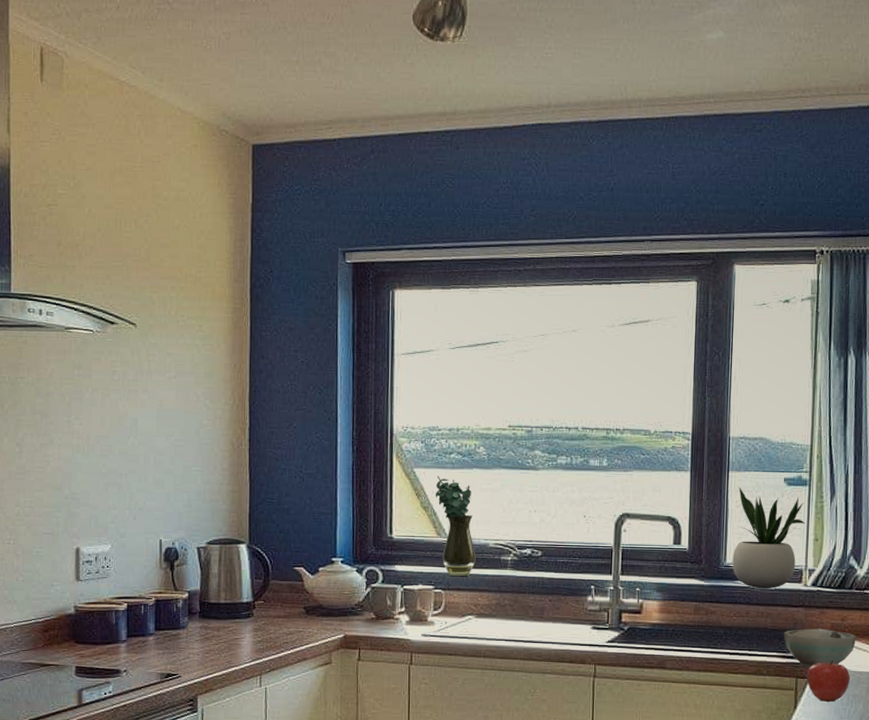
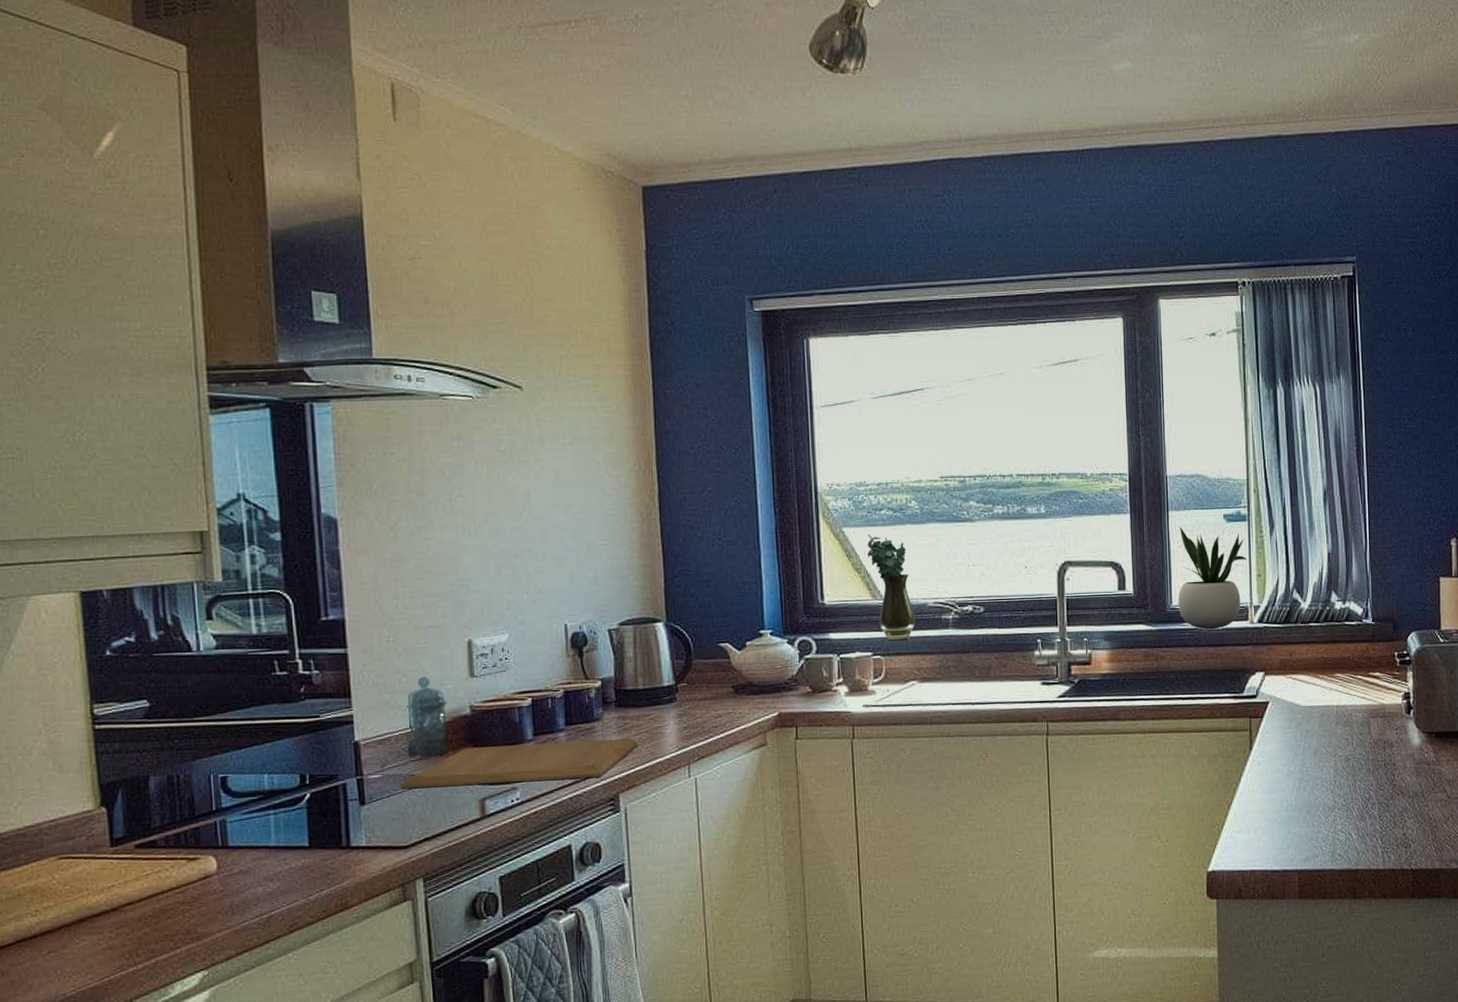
chopping board: none [13,643,217,680] -> present [401,738,639,790]
canister: none [20,576,55,648] -> present [405,676,448,758]
bowl: present [783,628,856,667] -> none [1234,665,1305,706]
fruit: present [807,659,851,702] -> none [1260,695,1303,740]

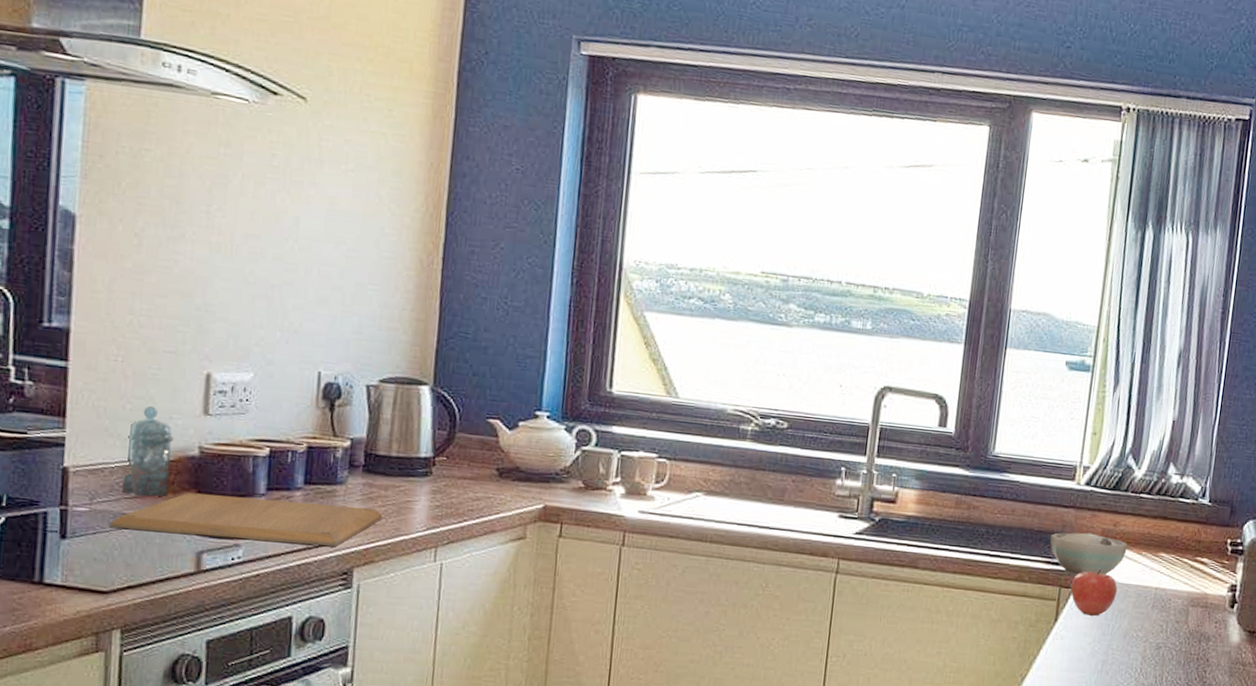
vase: present [867,534,916,641] -> none [667,323,711,446]
potted plant: present [1178,527,1247,630] -> none [1001,368,1085,486]
bowl: none [1234,665,1305,706] -> present [1050,531,1128,576]
fruit: none [1260,695,1303,740] -> present [1071,568,1118,616]

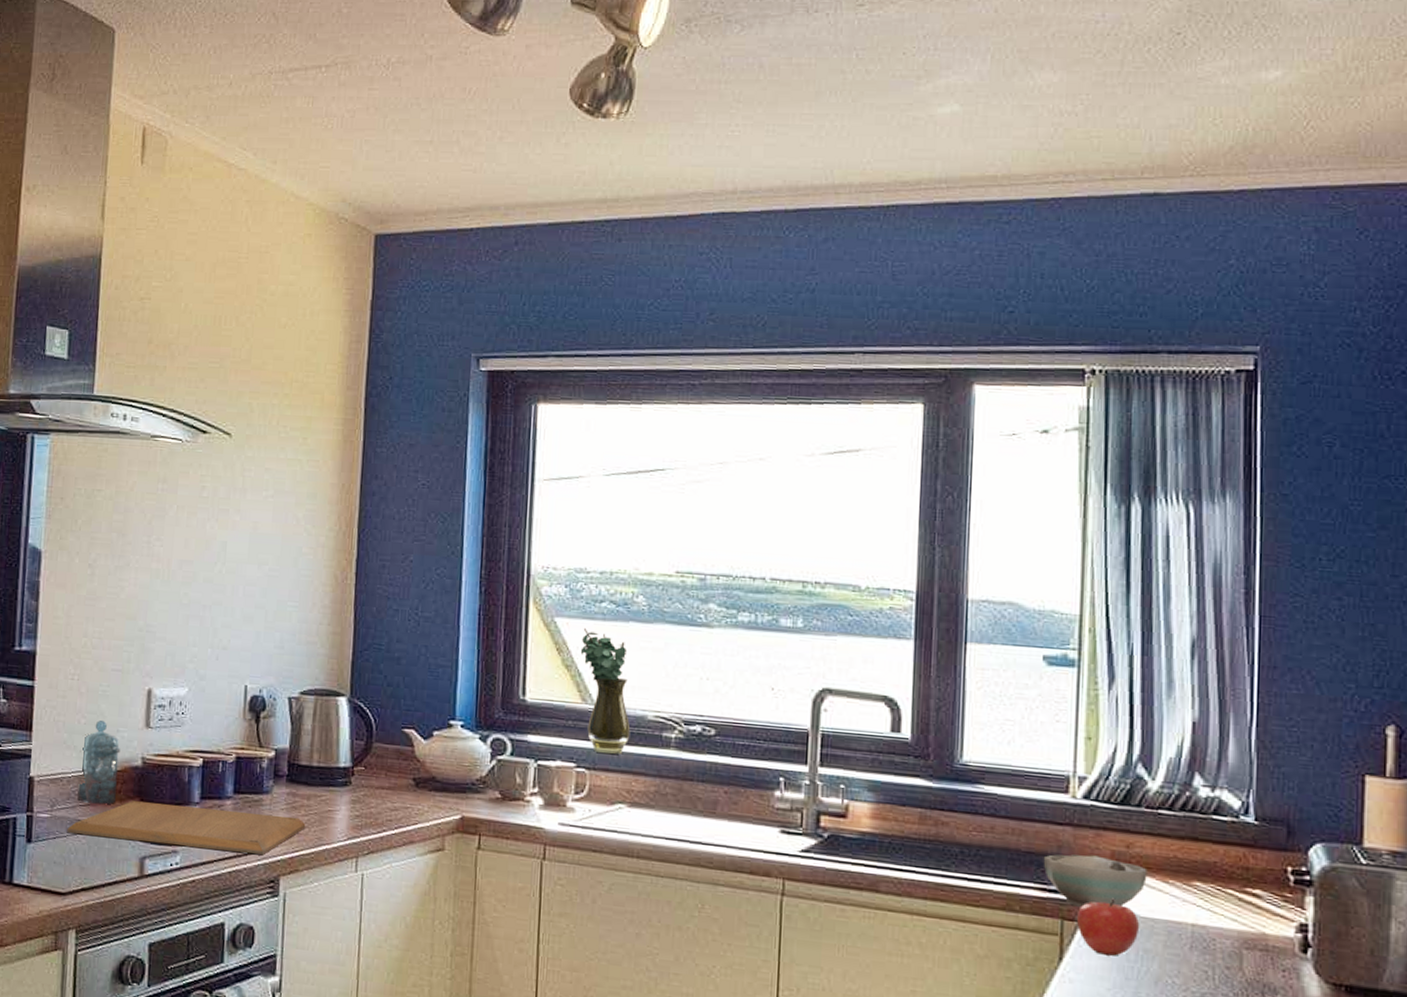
vase: none [667,323,711,446] -> present [580,628,631,755]

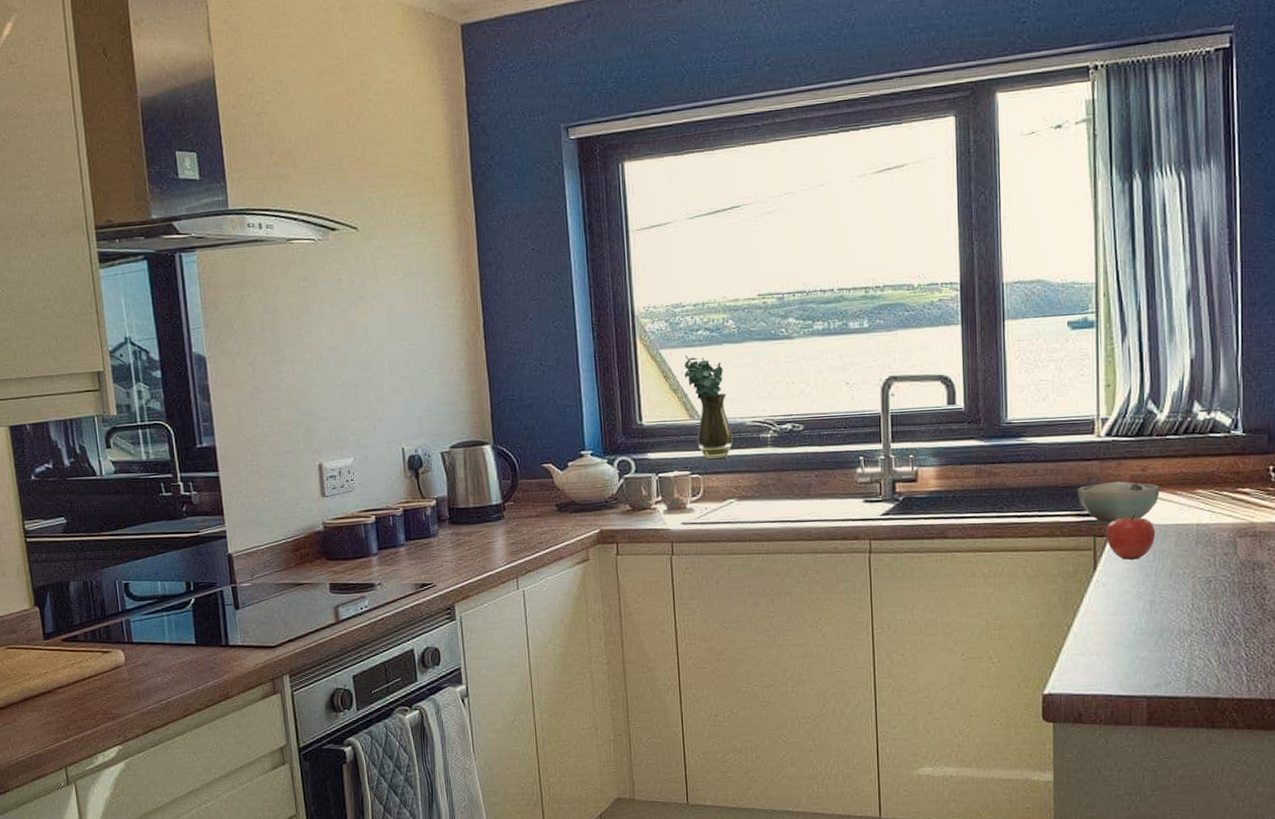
chopping board: present [67,801,306,856] -> none [268,552,471,596]
canister: present [77,719,121,805] -> none [268,496,306,569]

